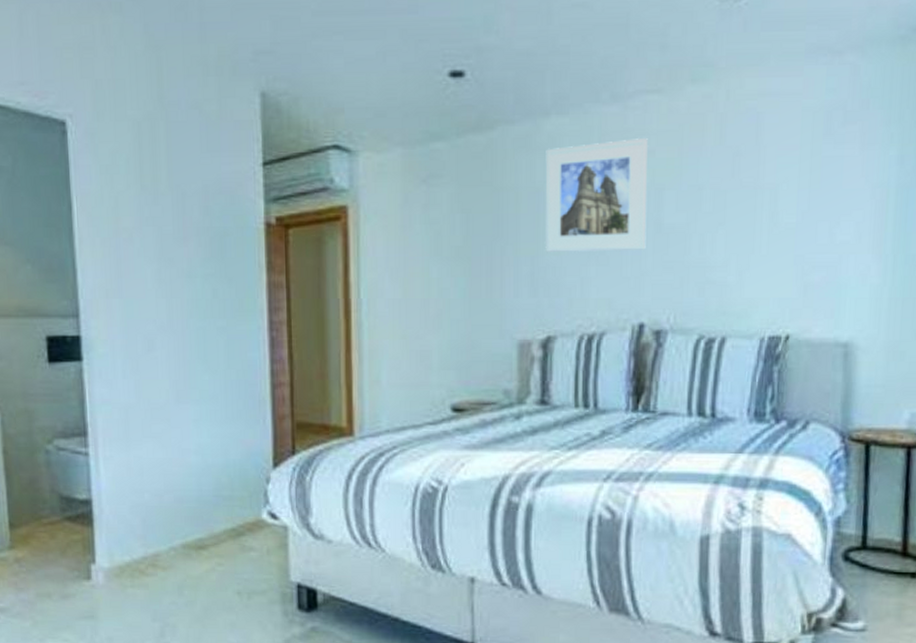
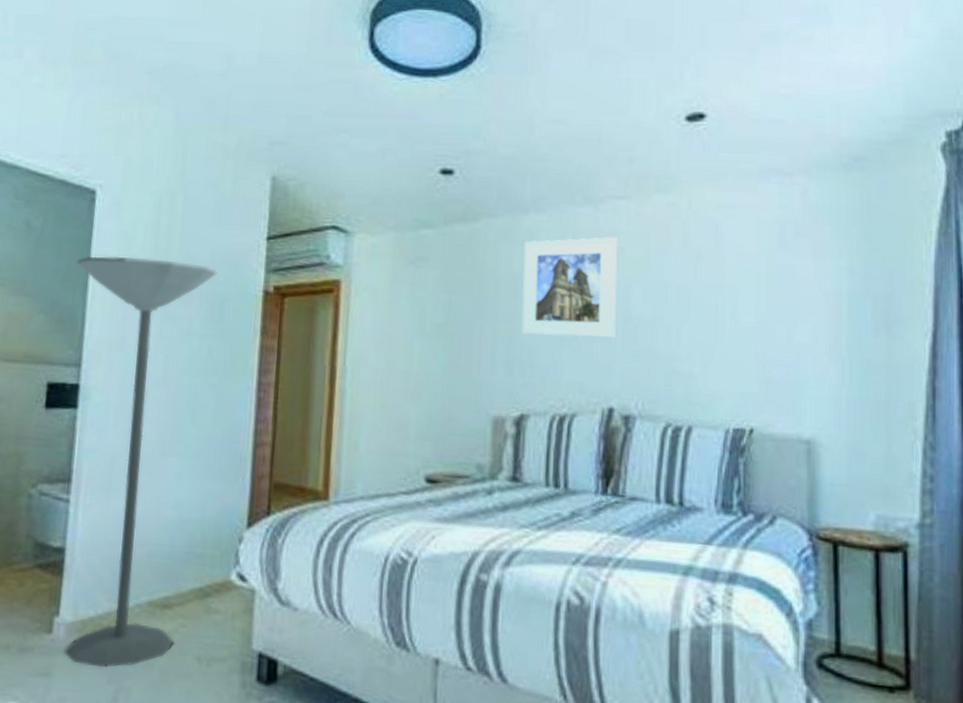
floor lamp: none [56,194,213,608] -> present [63,256,217,668]

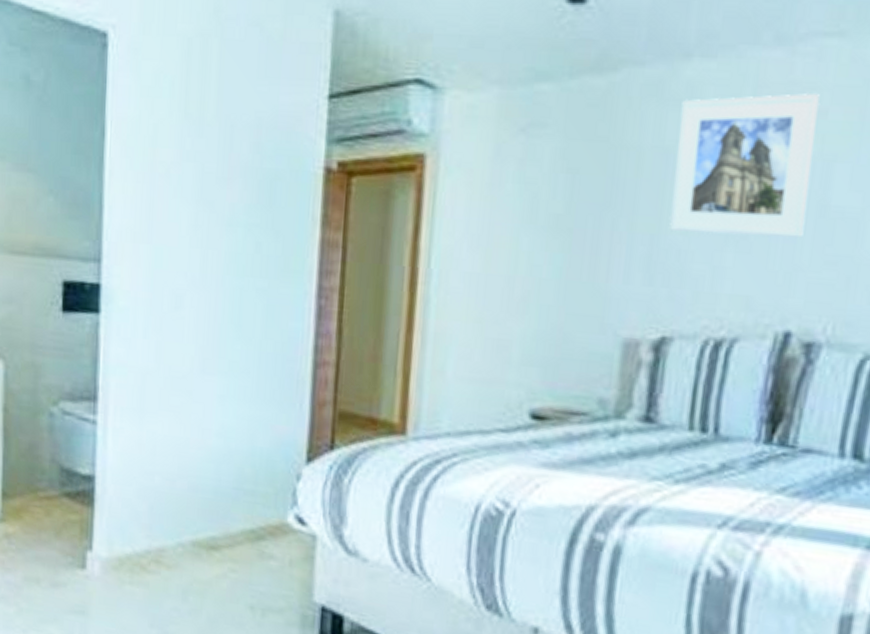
floor lamp: present [63,256,217,668] -> none [88,120,265,611]

